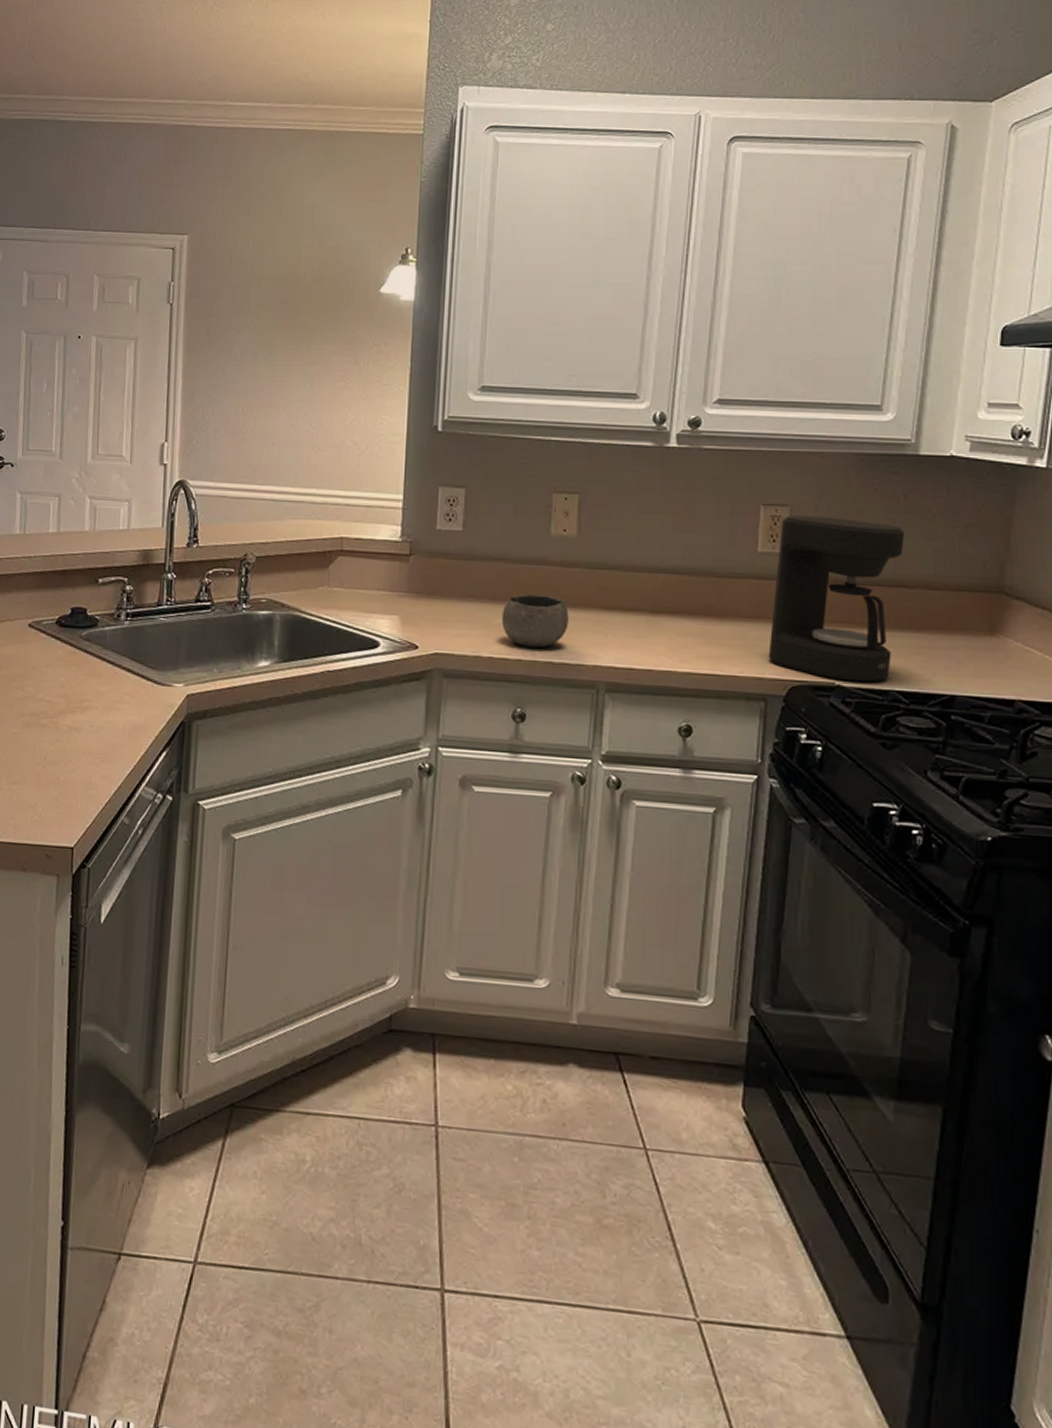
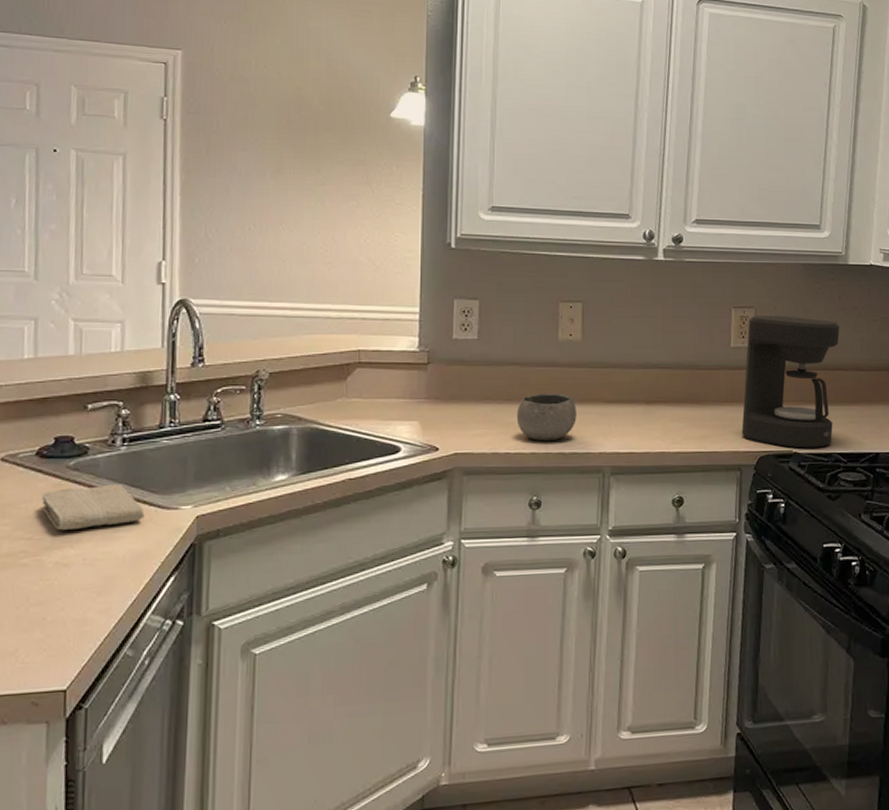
washcloth: none [59,656,143,697] -> present [41,484,145,531]

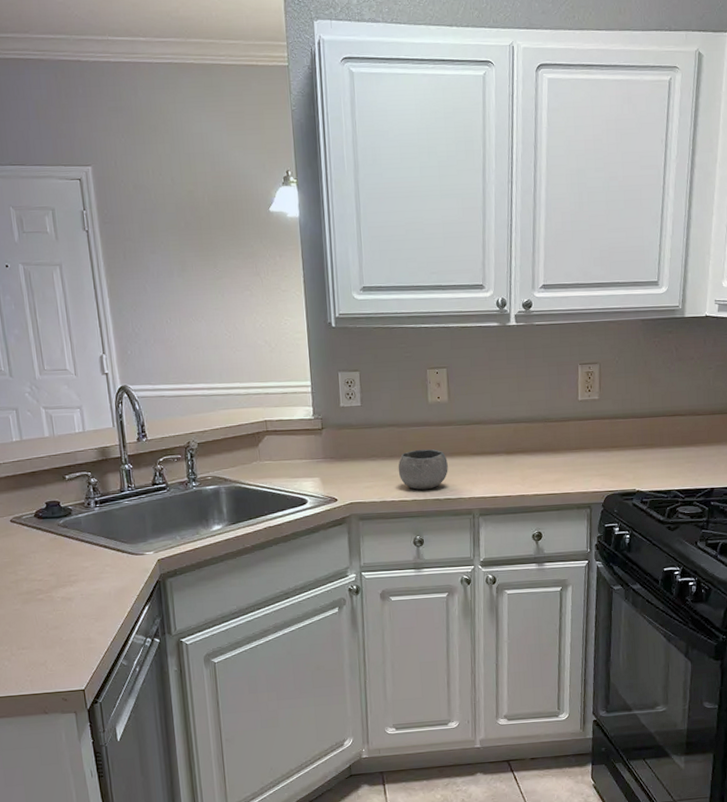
washcloth: present [41,484,145,531] -> none [43,536,120,574]
coffee maker: present [741,316,840,449] -> none [590,369,677,487]

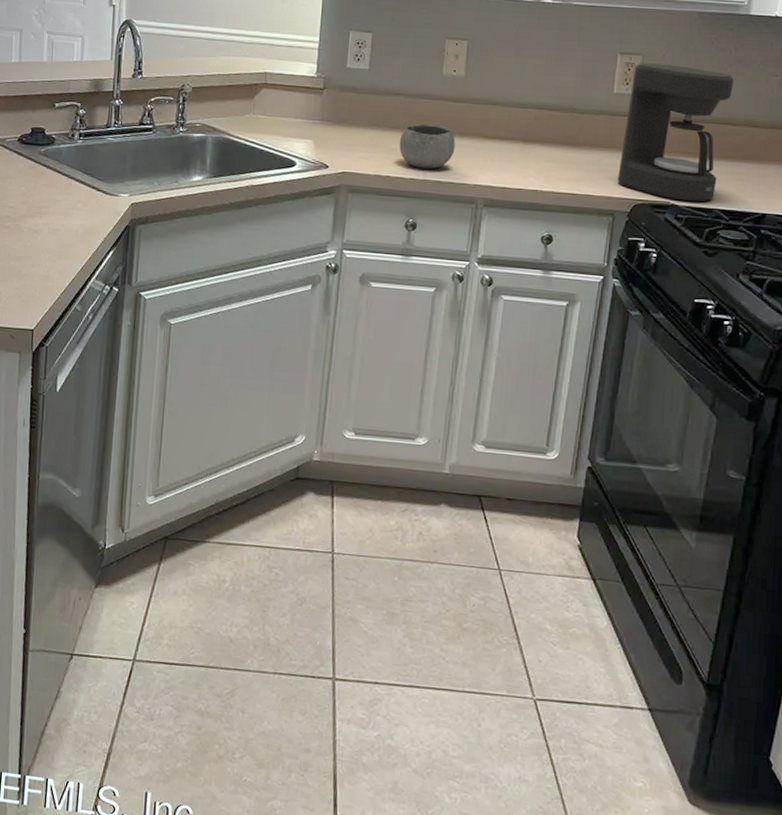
coffee maker: none [590,369,677,487] -> present [617,63,734,202]

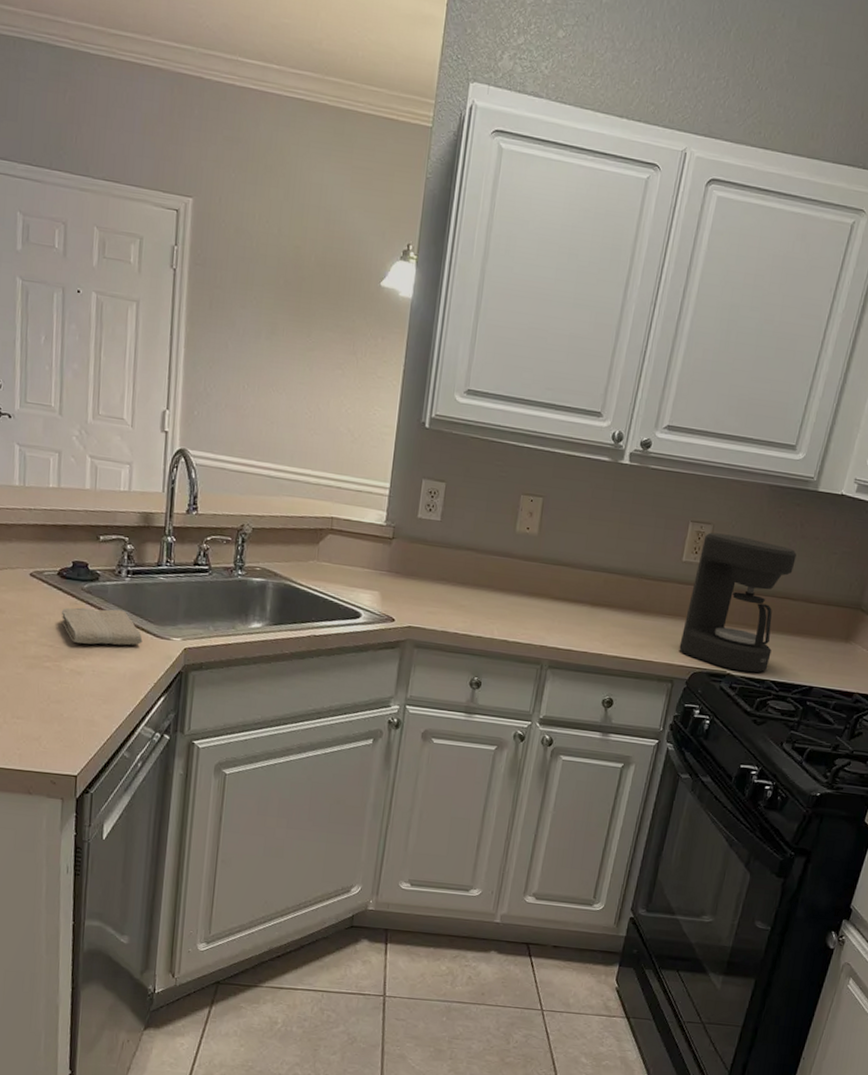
washcloth: none [20,170,94,204] -> present [61,607,143,646]
bowl: present [399,124,455,170] -> none [467,581,525,629]

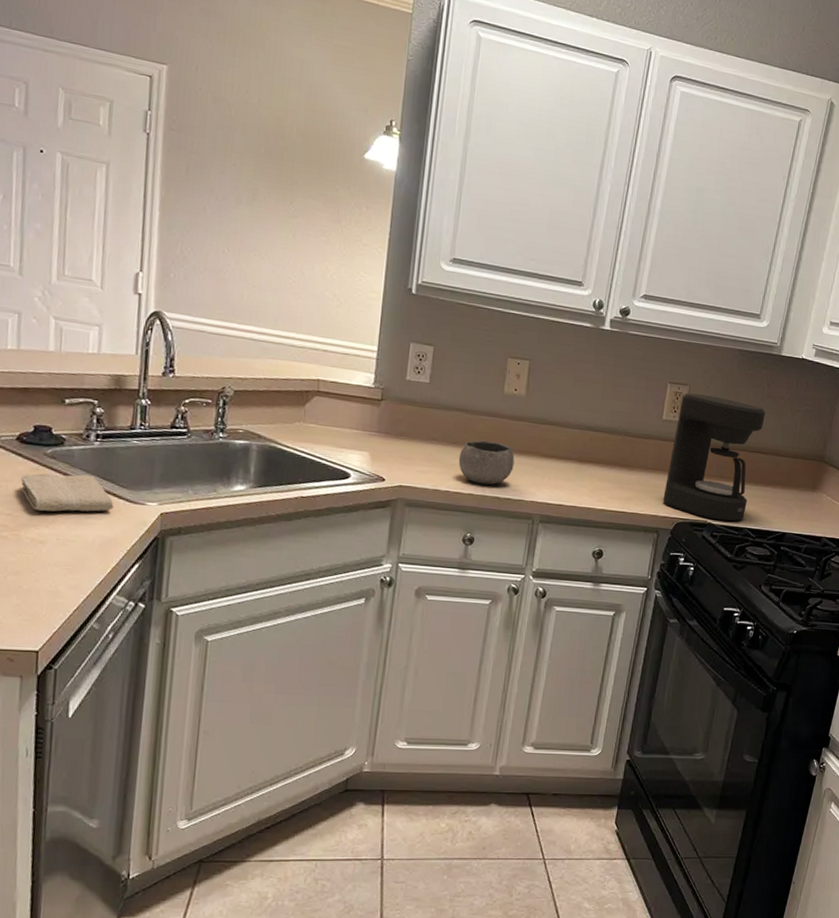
bowl: none [467,581,525,629] -> present [458,440,515,486]

